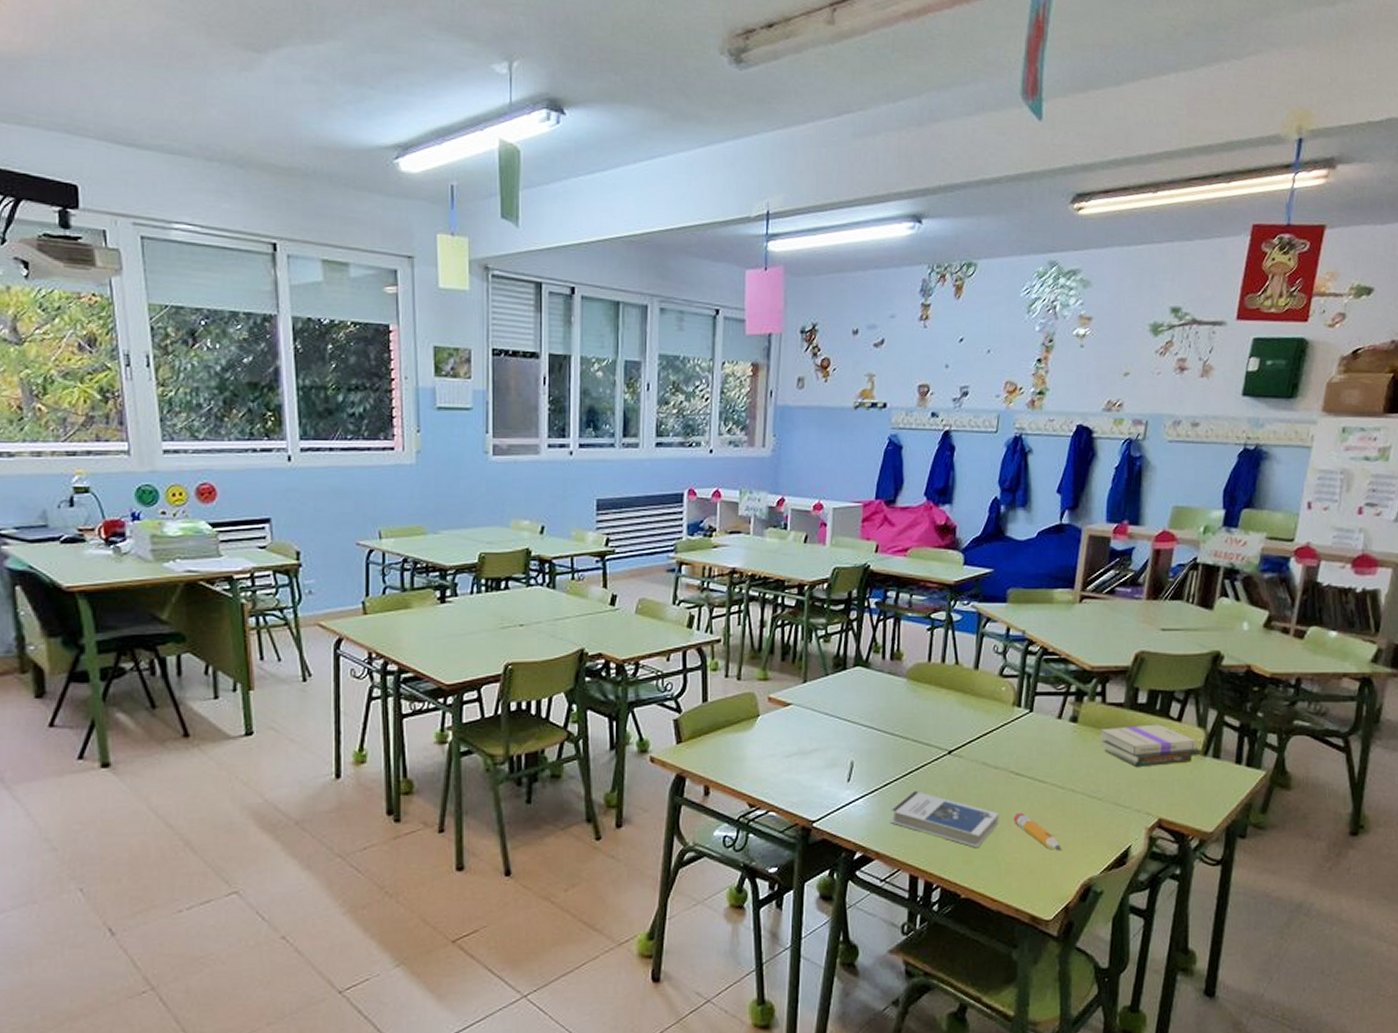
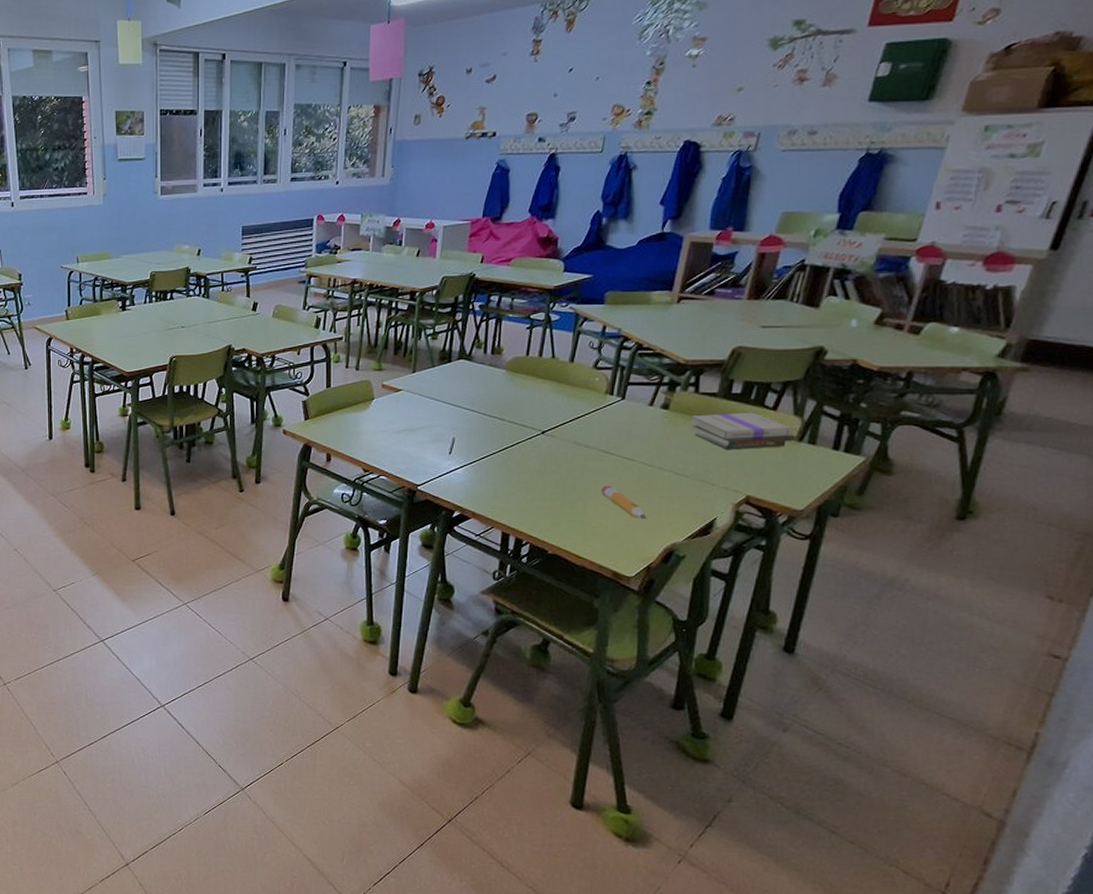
hardback book: present [889,791,999,848] -> none [485,464,587,513]

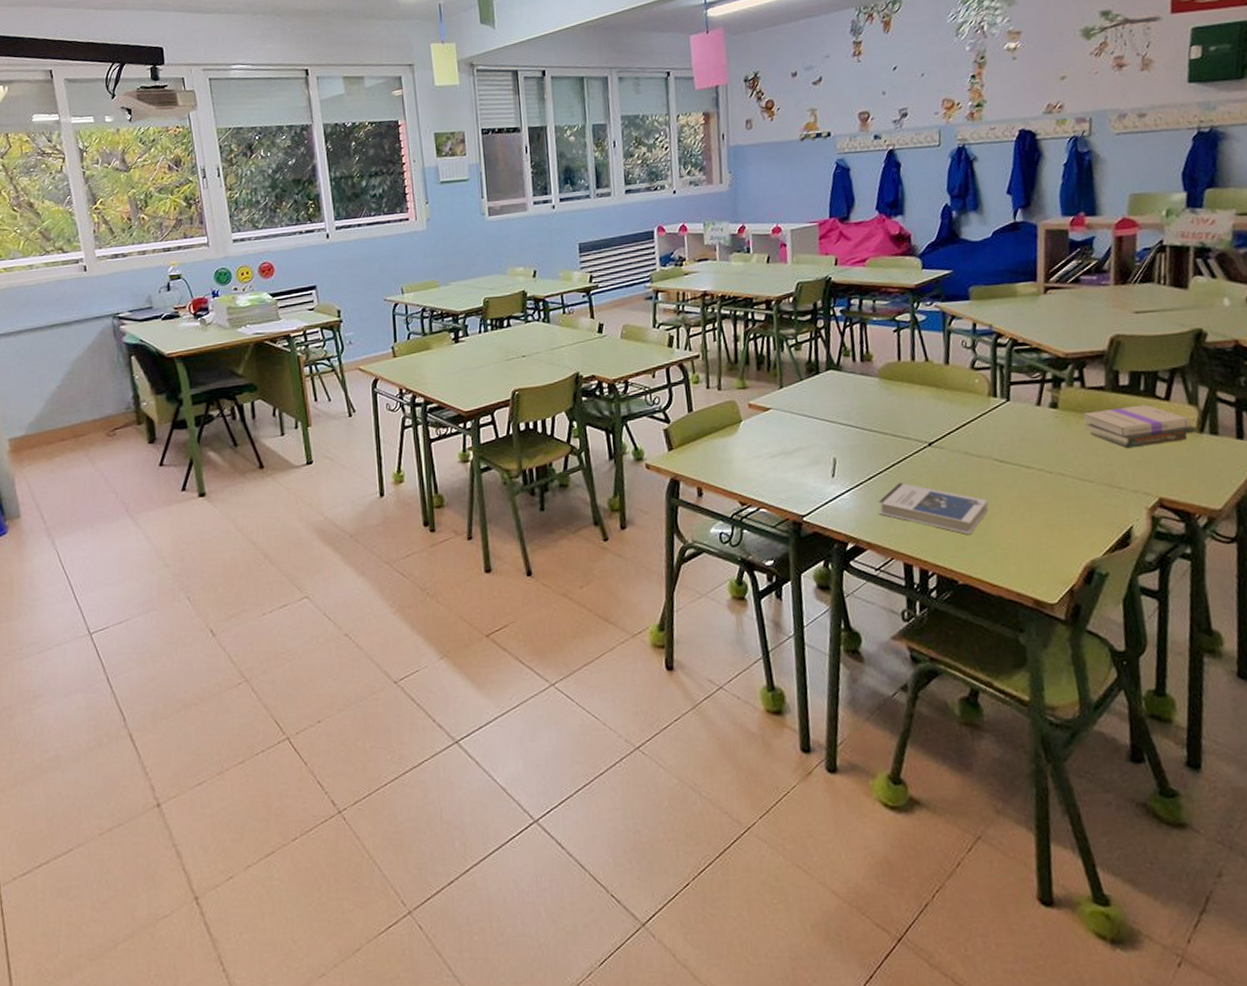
hardback book: none [485,464,587,513] -> present [877,483,989,535]
pencil: present [601,485,647,520] -> none [1003,498,1059,535]

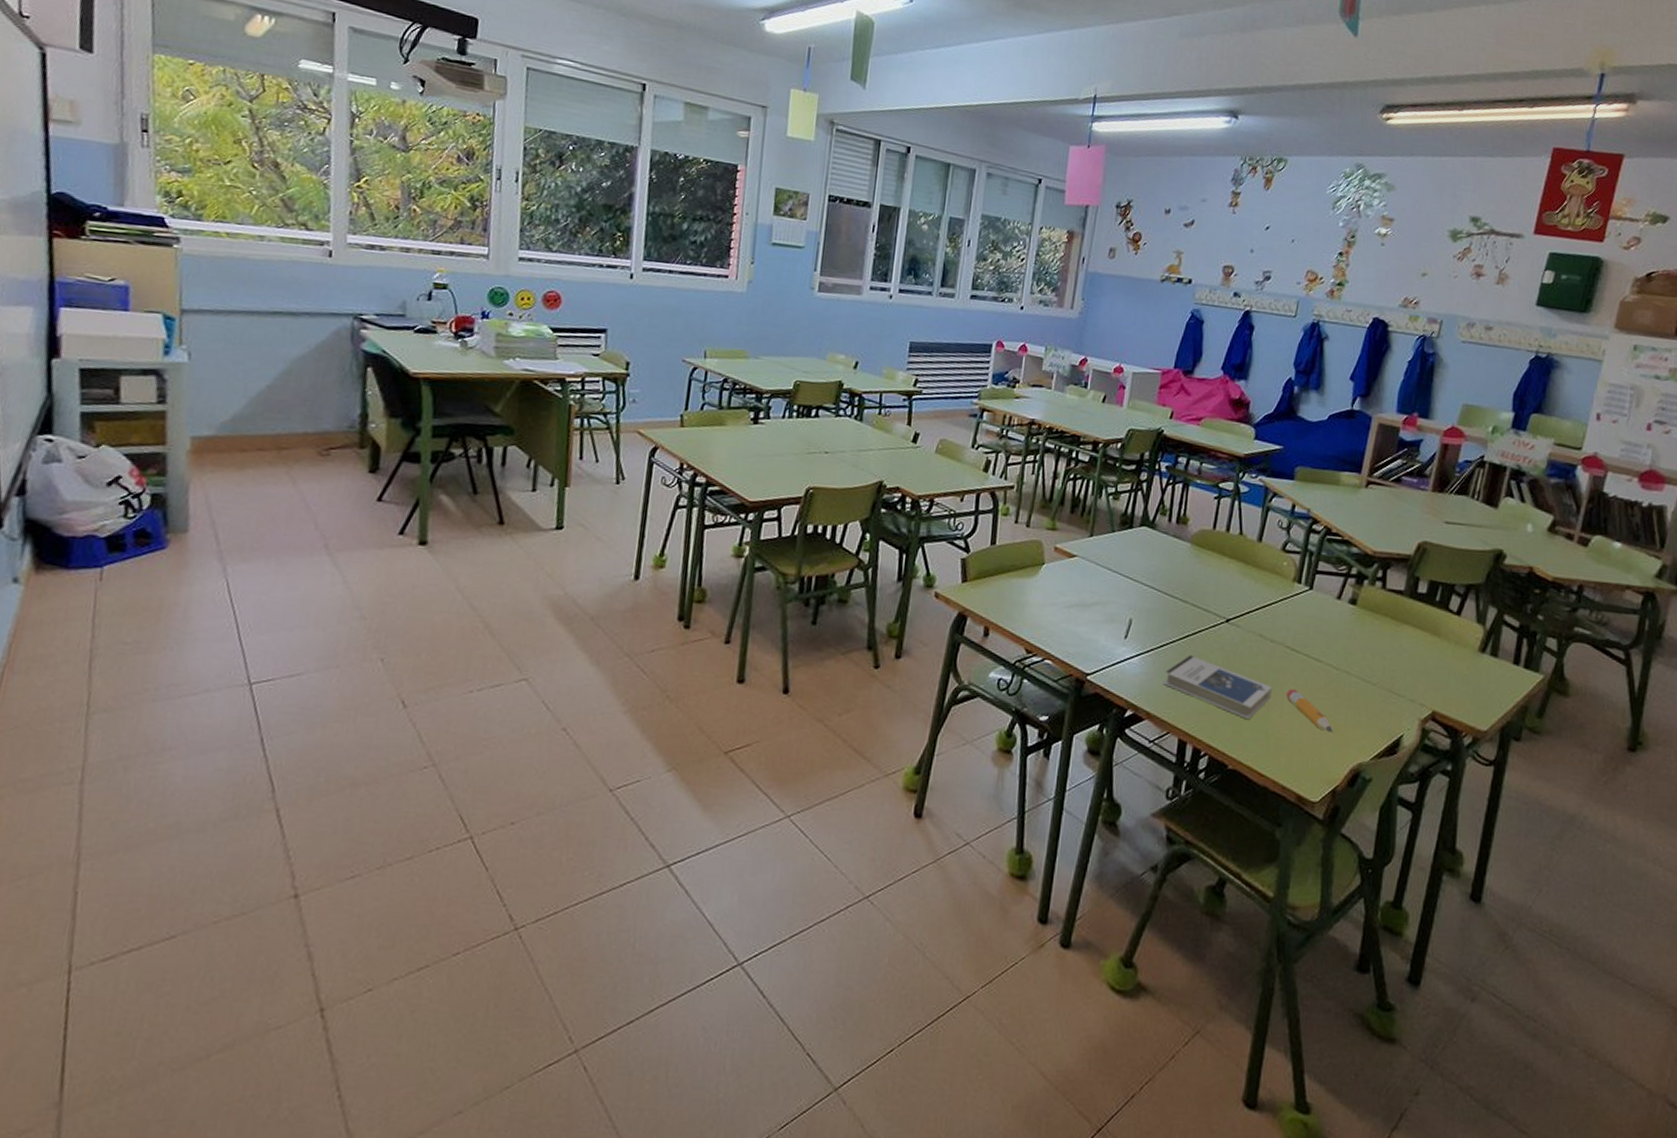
pencil: none [1003,498,1059,535] -> present [1286,688,1333,733]
books: present [1082,404,1197,449] -> none [1377,614,1479,658]

